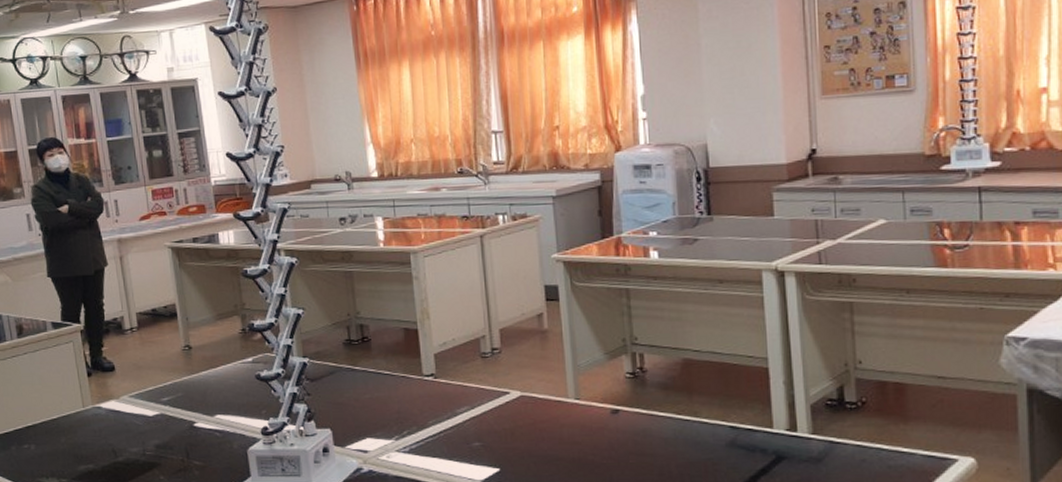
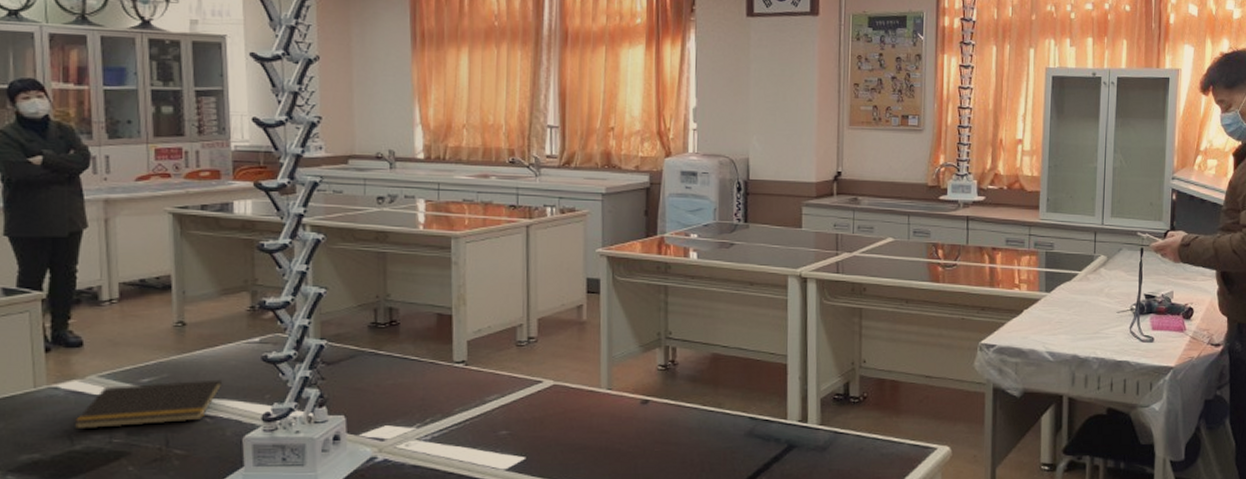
notepad: none [115,397,227,444] -> present [74,379,223,430]

